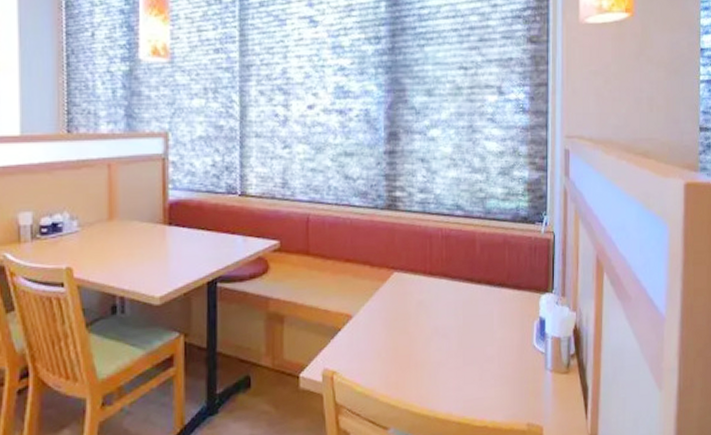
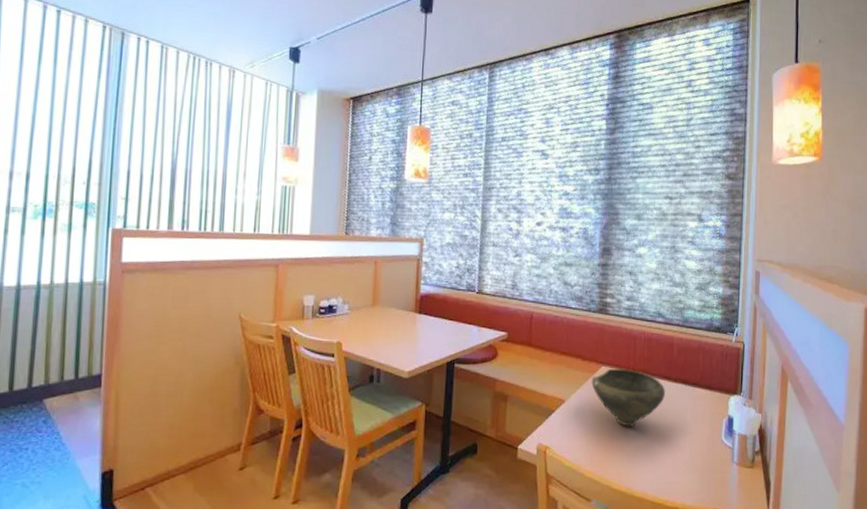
bowl: none [382,272,468,340] -> present [591,368,665,427]

